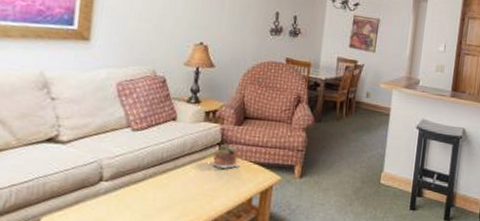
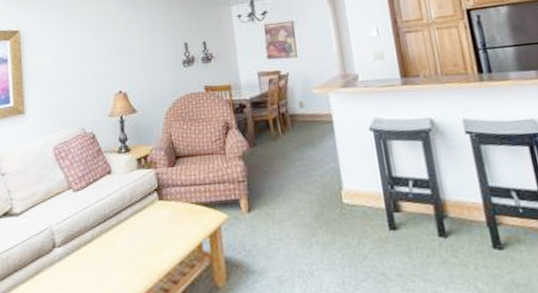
succulent plant: present [210,144,241,169] -> none [151,189,183,216]

